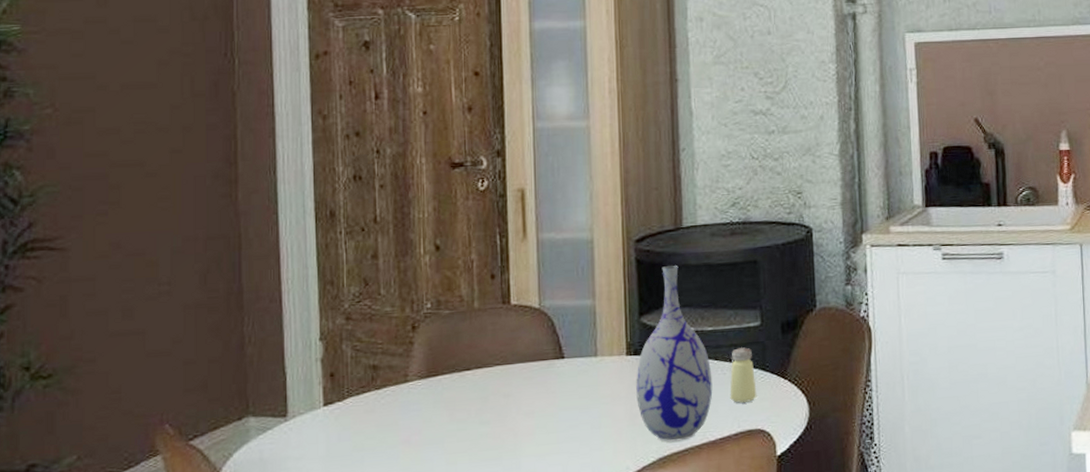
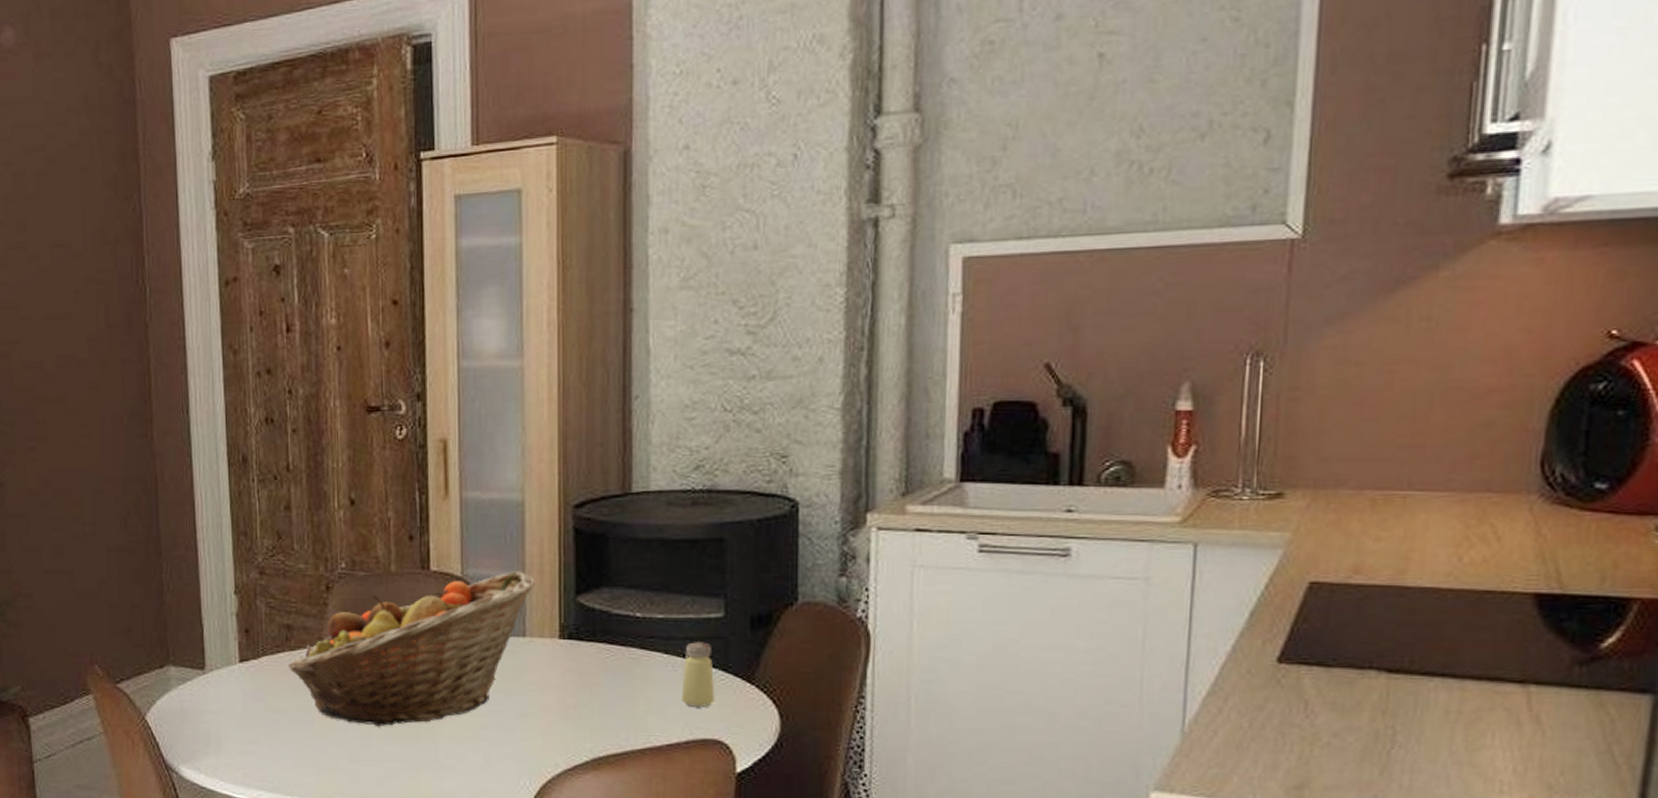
fruit basket: none [373,299,604,453] -> present [287,571,535,727]
vase: present [636,266,713,442] -> none [569,538,661,742]

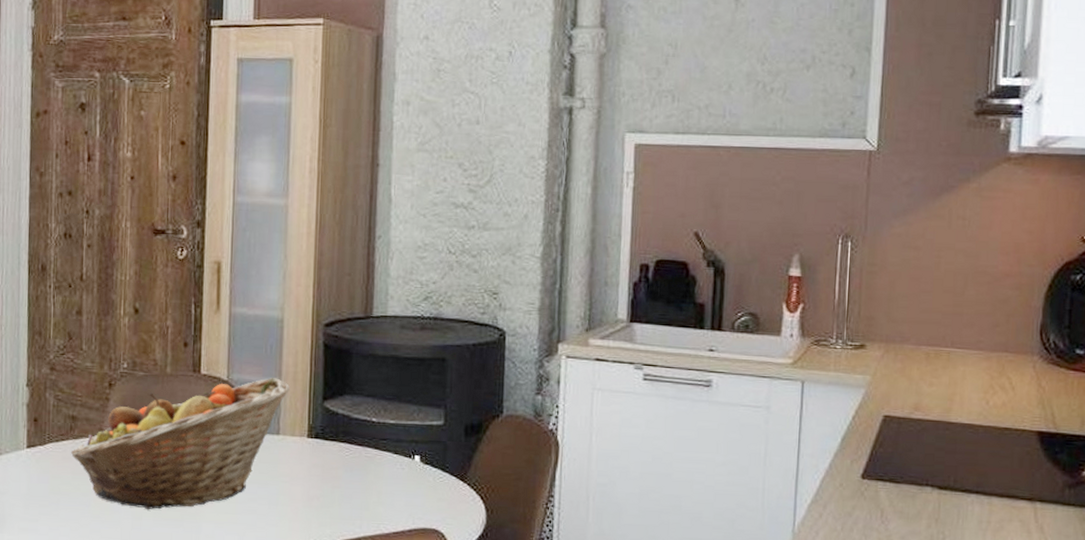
saltshaker: present [681,642,715,707] -> none [407,445,435,500]

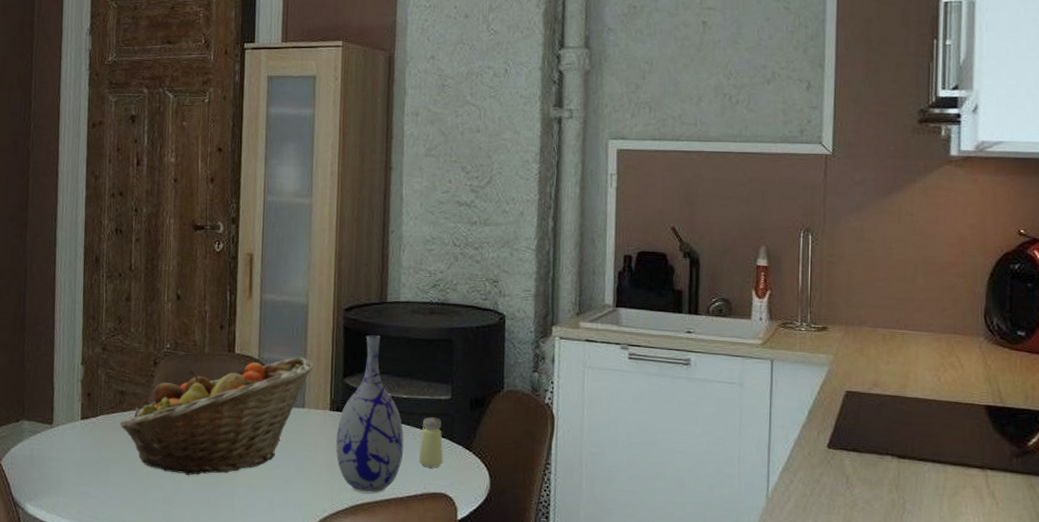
vase: none [314,354,391,529] -> present [336,335,404,494]
saltshaker: none [407,445,435,500] -> present [418,417,443,467]

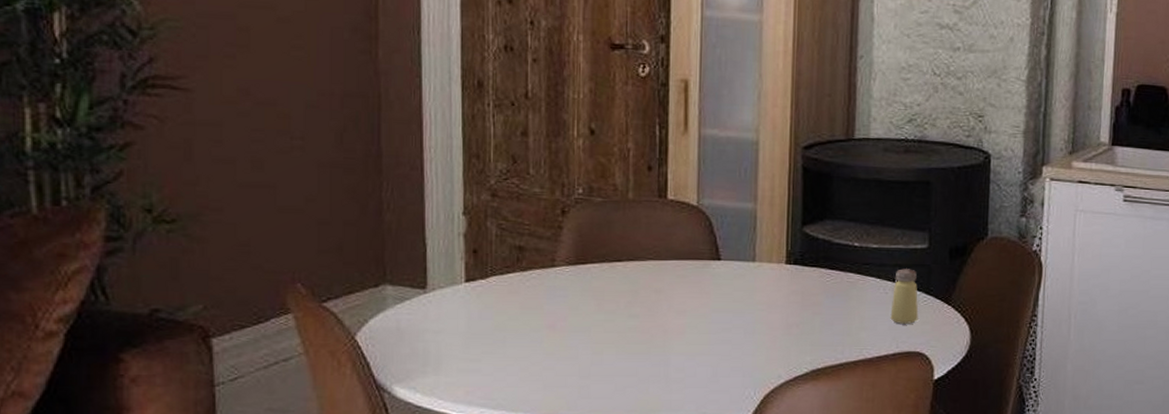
fruit basket: present [119,357,314,476] -> none [517,203,766,345]
vase: present [336,335,404,494] -> none [793,177,874,355]

